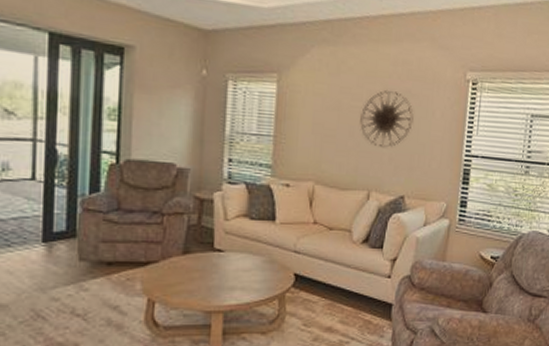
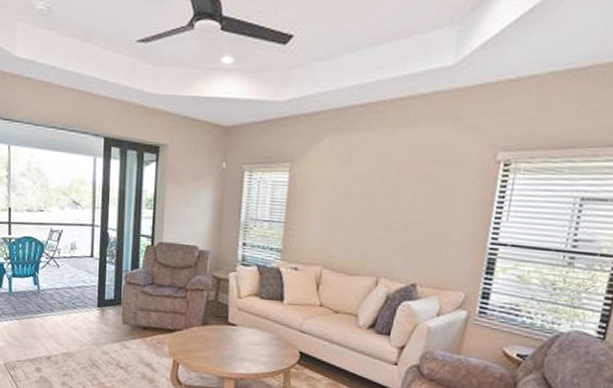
wall art: present [360,89,414,148] -> none [371,174,432,235]

